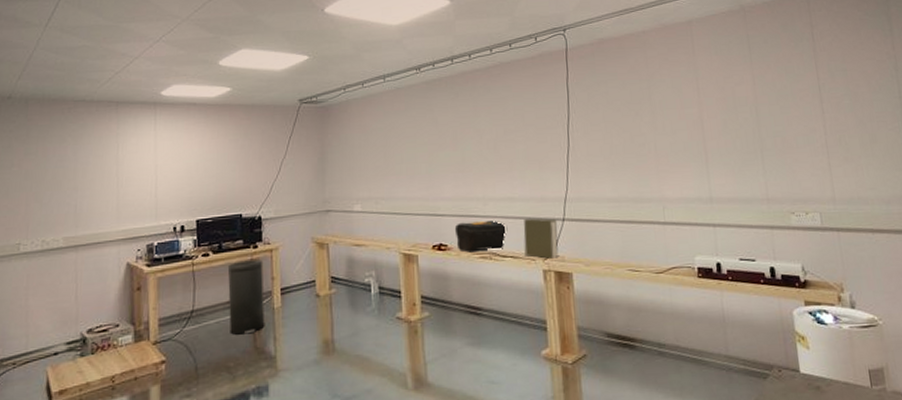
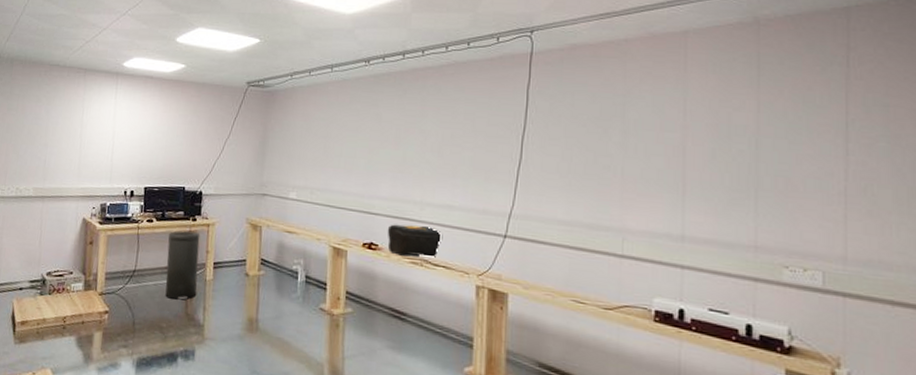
binder: present [523,218,559,259] -> none [458,229,497,276]

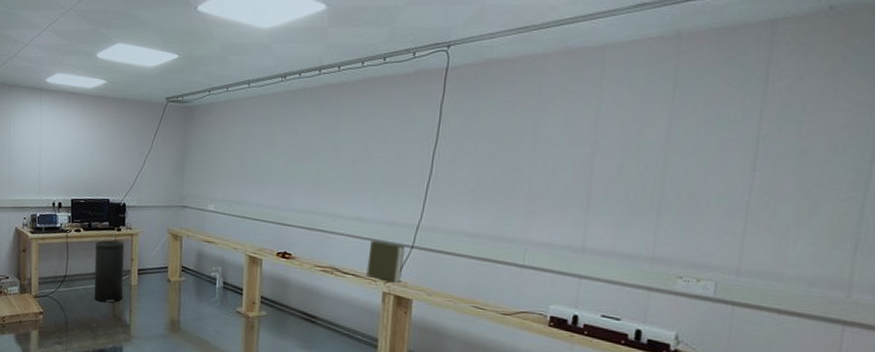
toolbox: present [387,224,443,257] -> none [300,235,353,266]
binder: none [458,229,497,276] -> present [366,240,404,283]

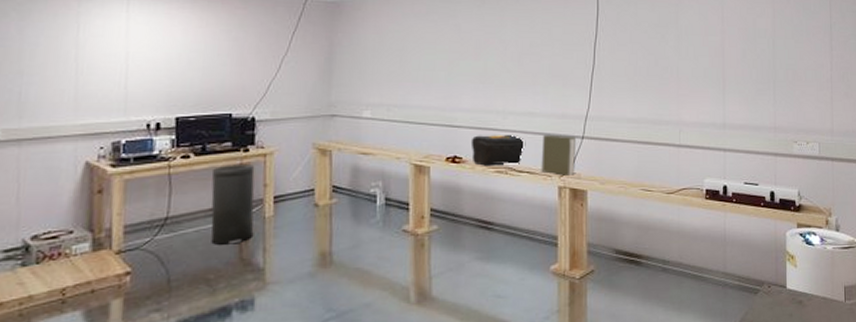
toolbox: none [300,235,353,266] -> present [470,135,526,166]

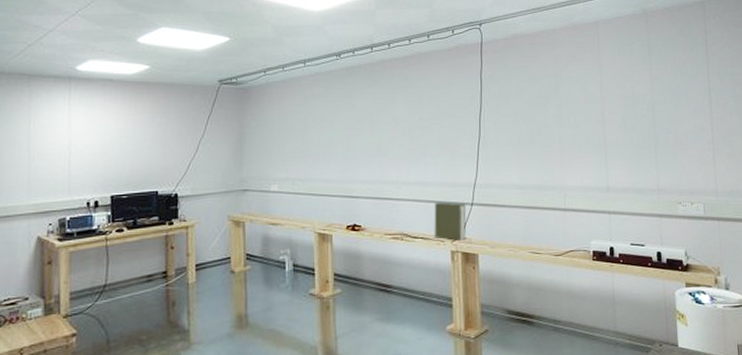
pedal bin: present [211,164,255,245] -> none [142,236,179,309]
toolbox: present [470,135,526,166] -> none [368,204,419,233]

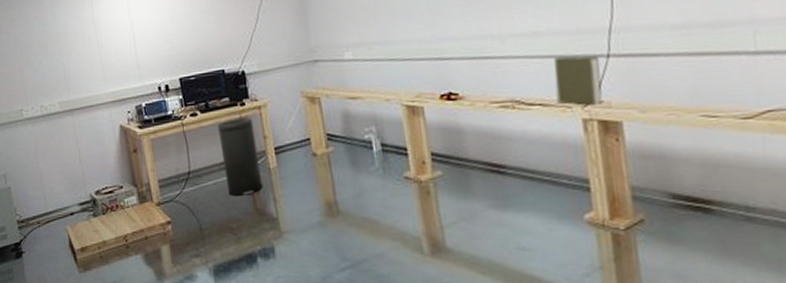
pedal bin: none [142,236,179,309] -> present [217,118,263,196]

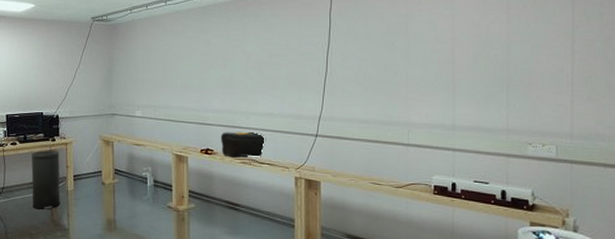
toolbox: none [465,62,534,102] -> present [220,132,266,158]
binder: present [554,55,603,106] -> none [280,132,310,168]

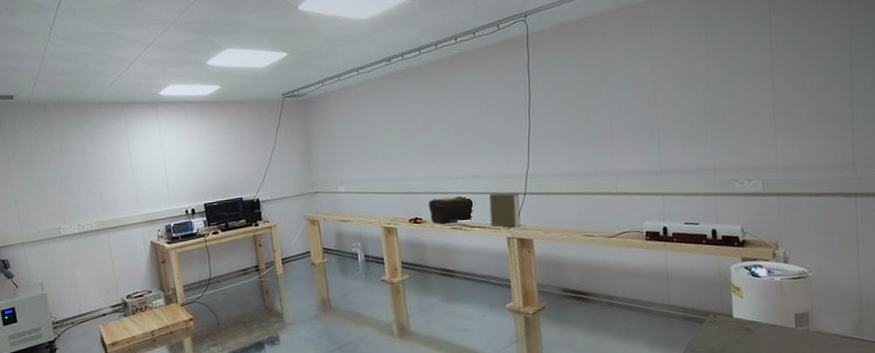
pedal bin: present [31,150,61,210] -> none [235,235,272,297]
binder: none [280,132,310,168] -> present [489,193,521,228]

